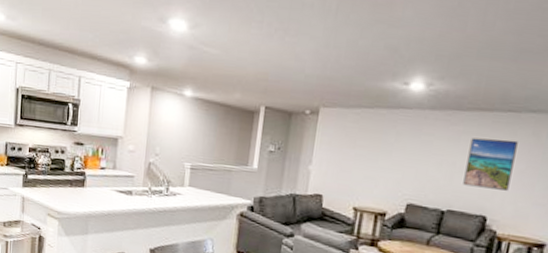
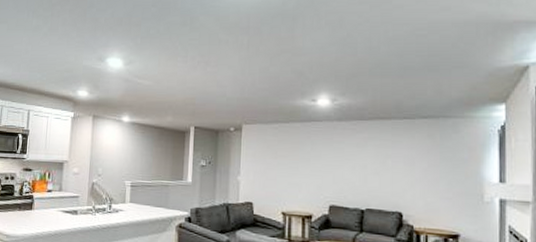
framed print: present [463,137,518,191] -> none [376,142,417,188]

